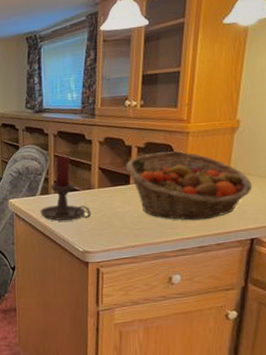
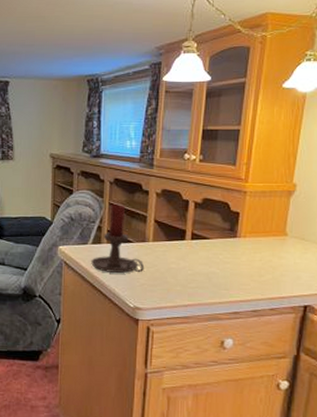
fruit basket: present [125,151,252,221] -> none [181,210,306,283]

